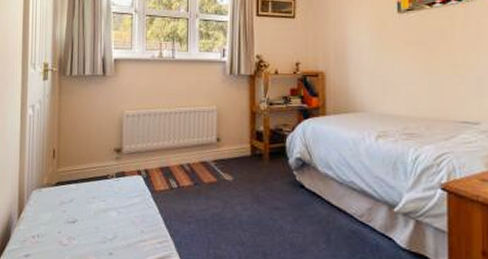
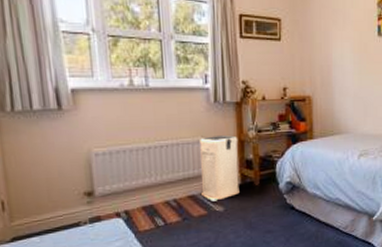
laundry basket: none [213,105,250,170] -> present [200,134,239,202]

